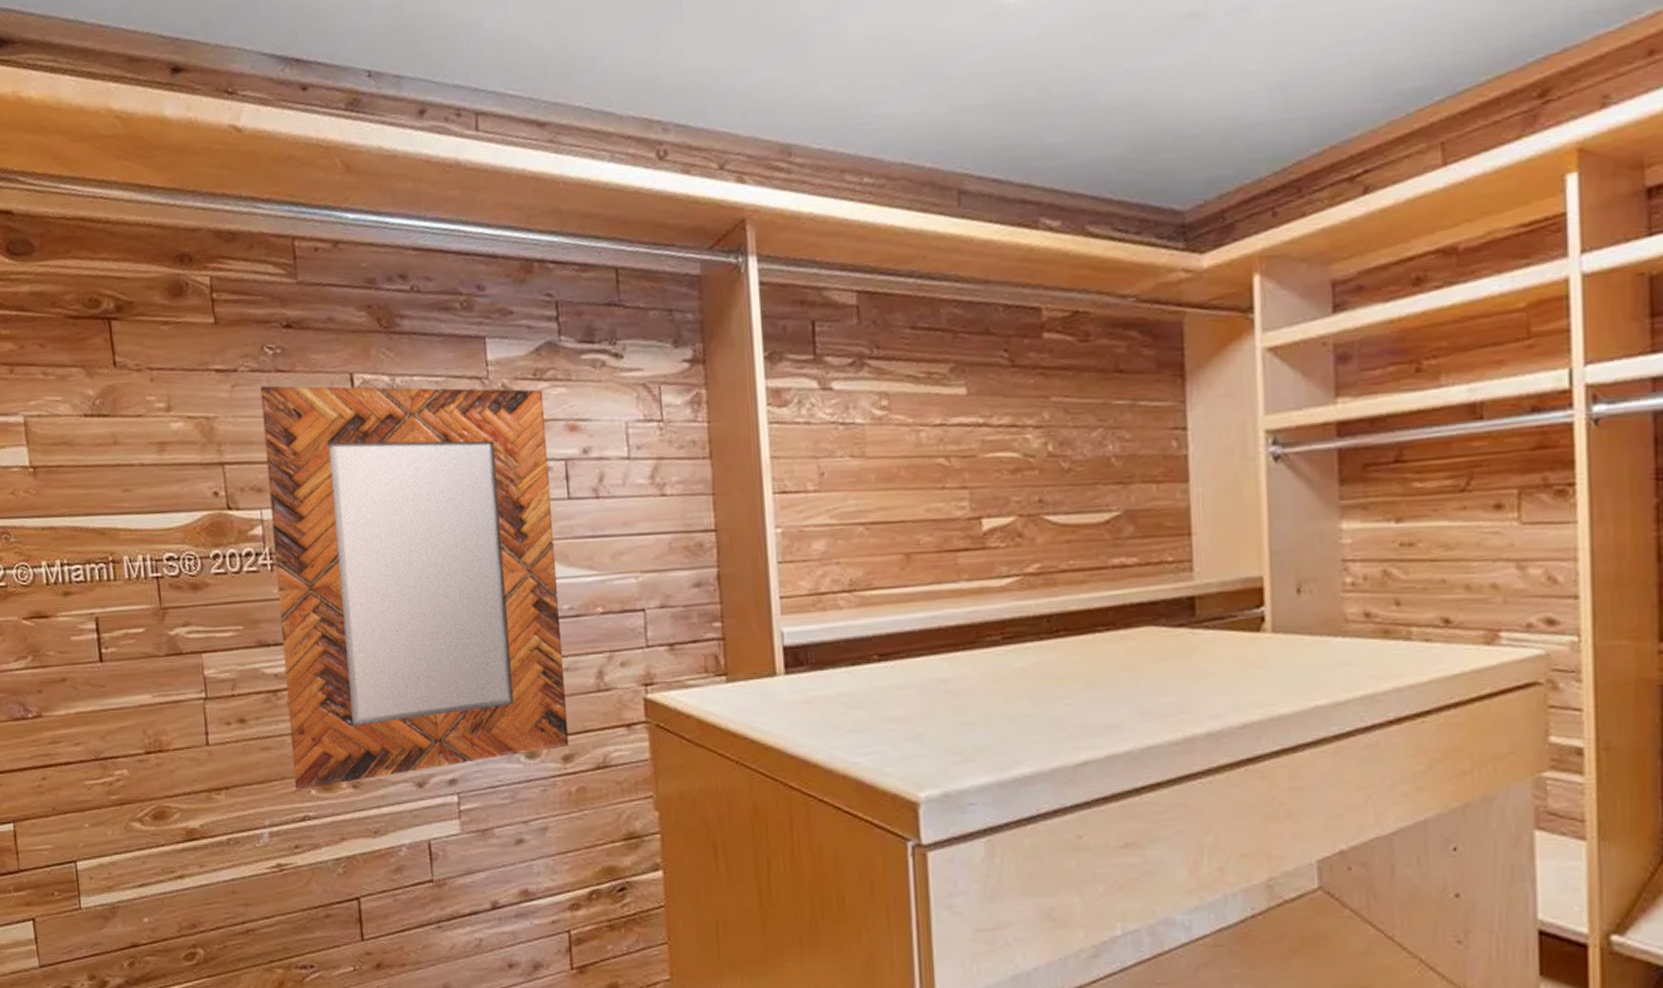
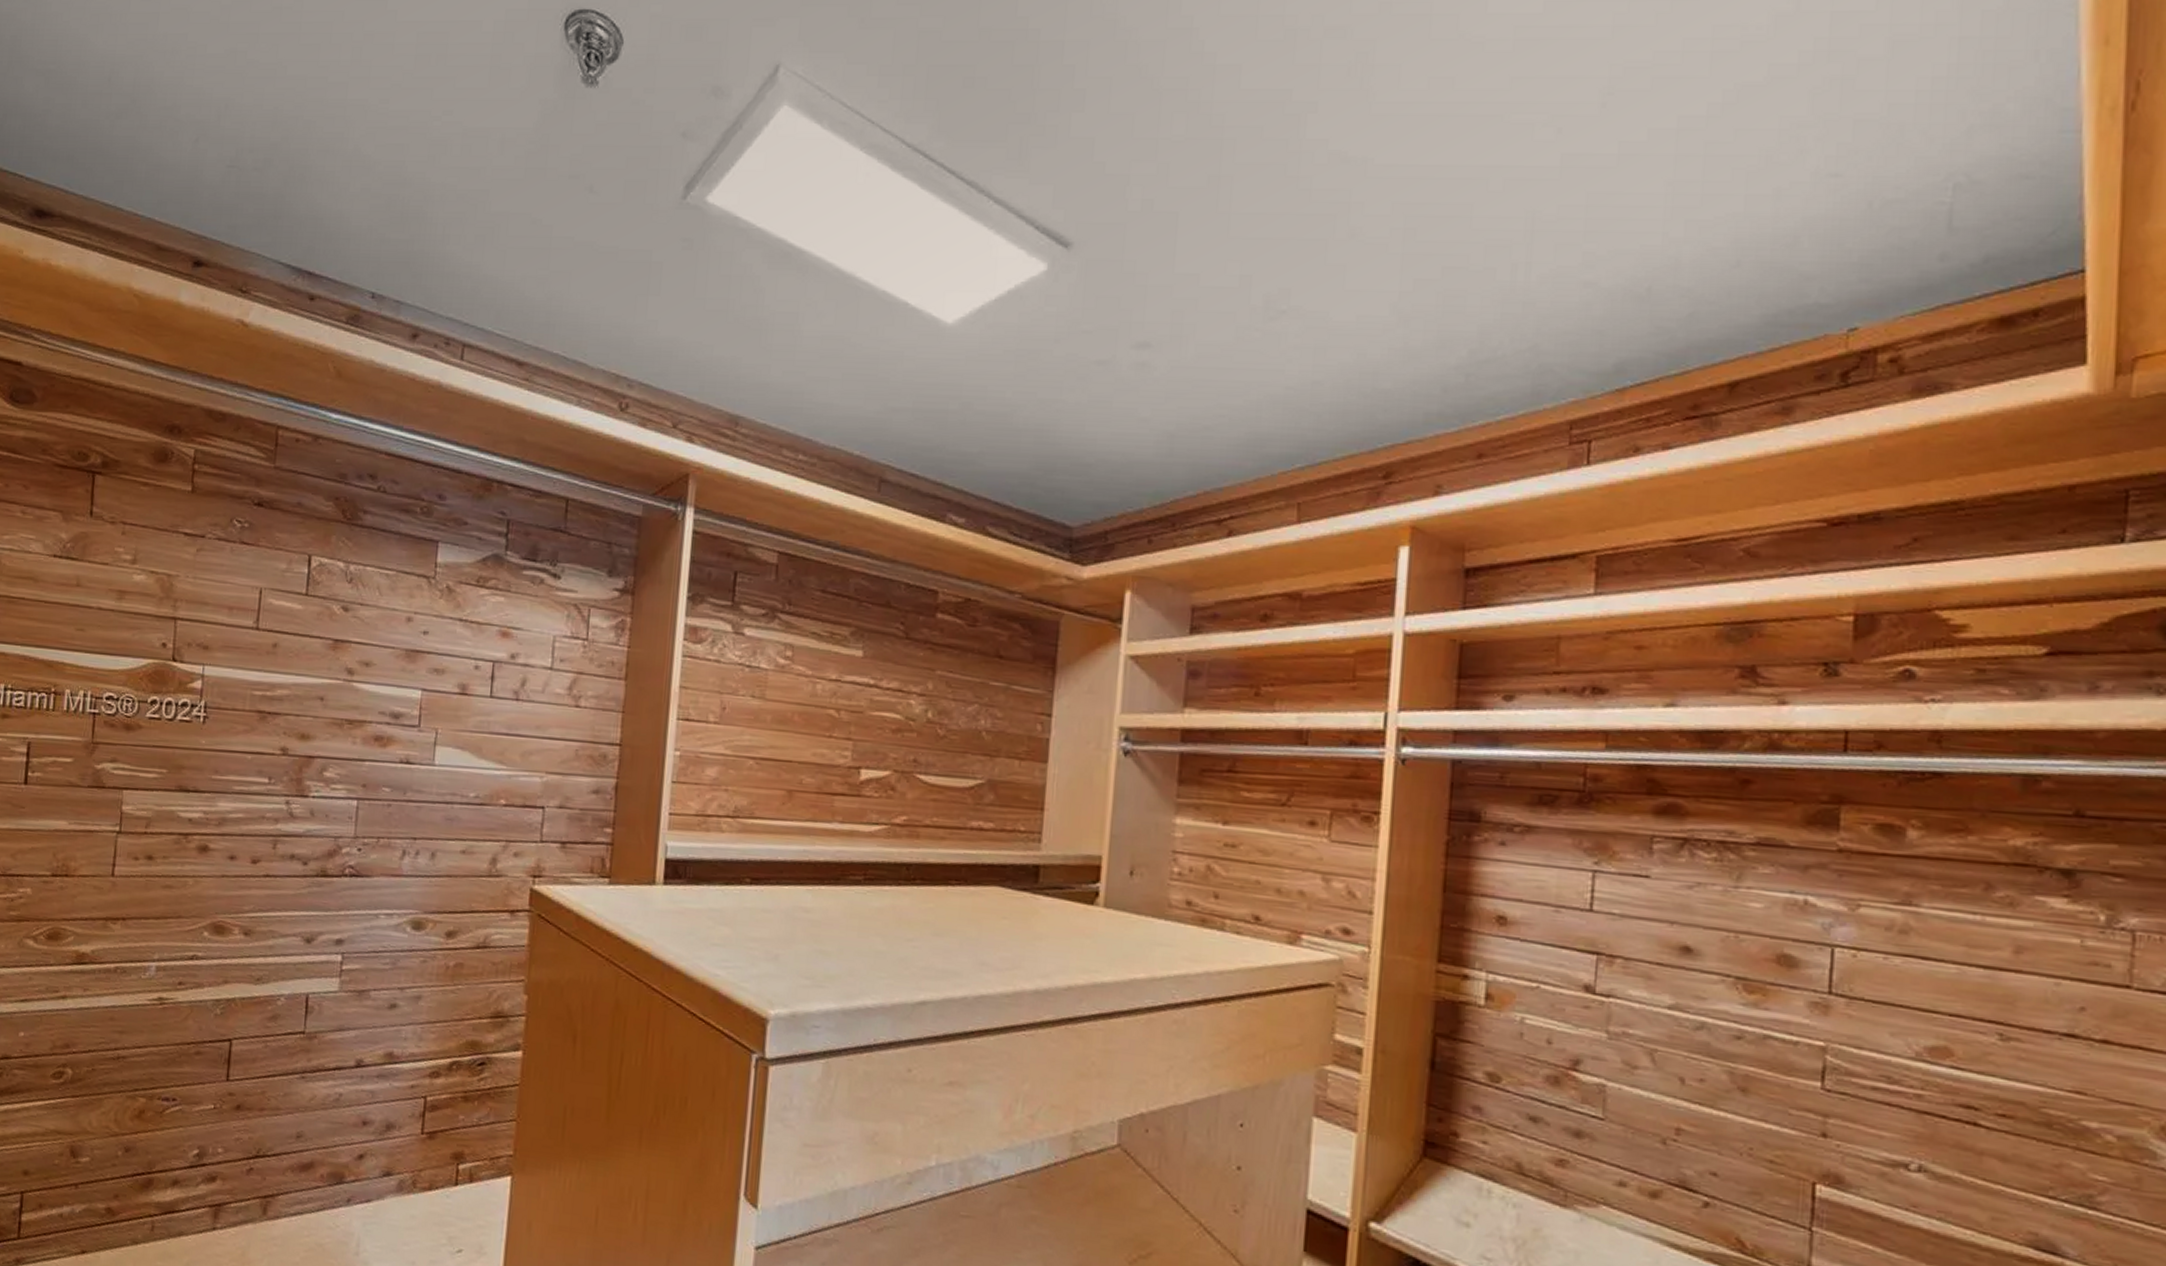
home mirror: present [260,385,568,790] -> none [189,554,483,930]

